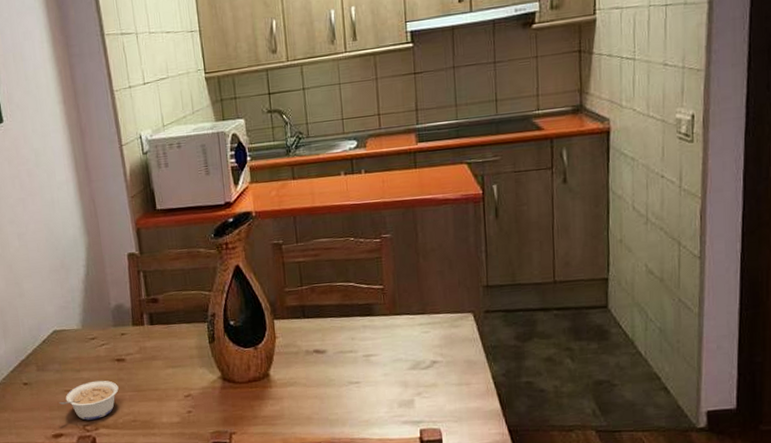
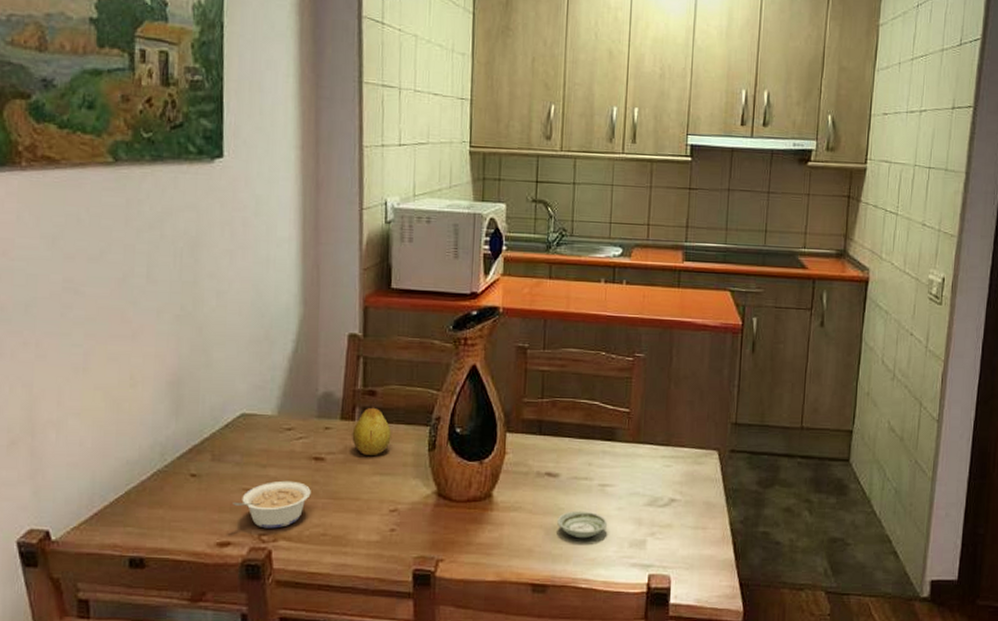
fruit: none [143,305,177,353] -> present [352,399,392,455]
saucer: none [330,379,377,404] -> present [557,510,608,539]

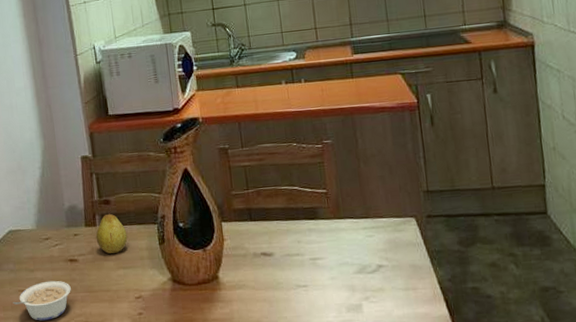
saucer: present [557,510,608,539] -> none [278,283,324,308]

